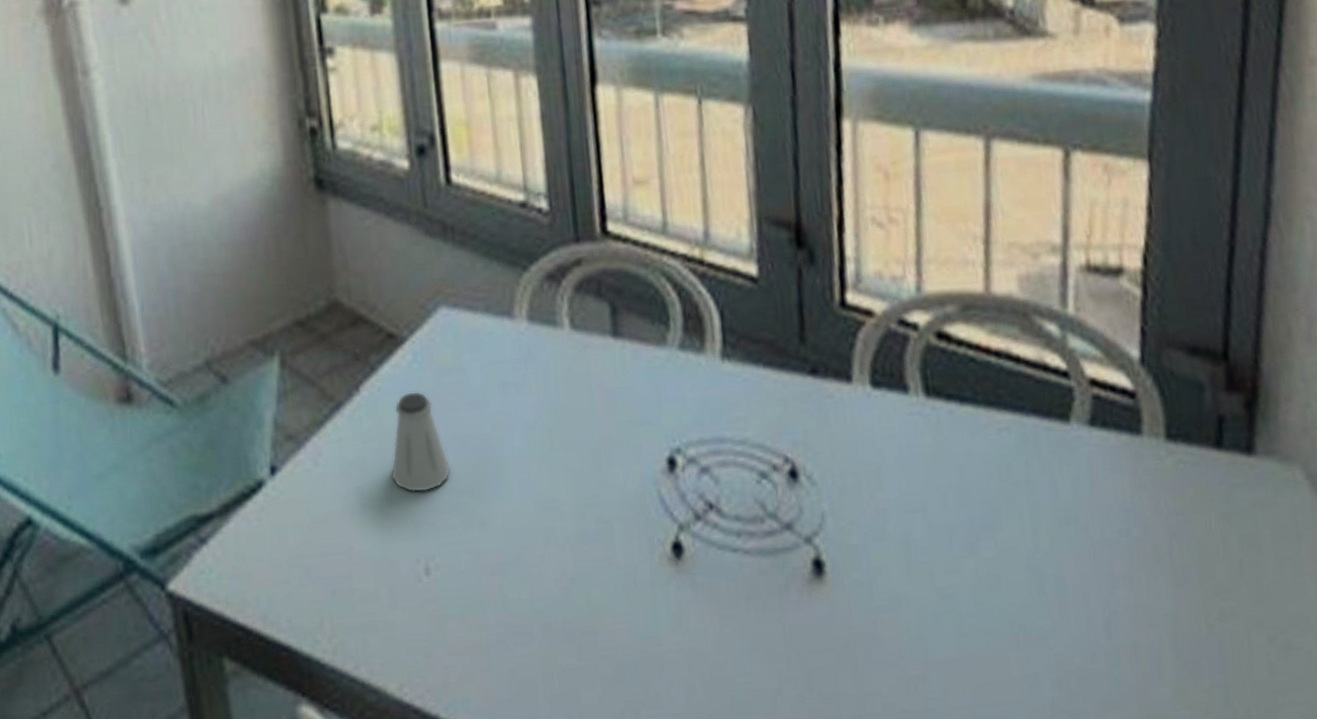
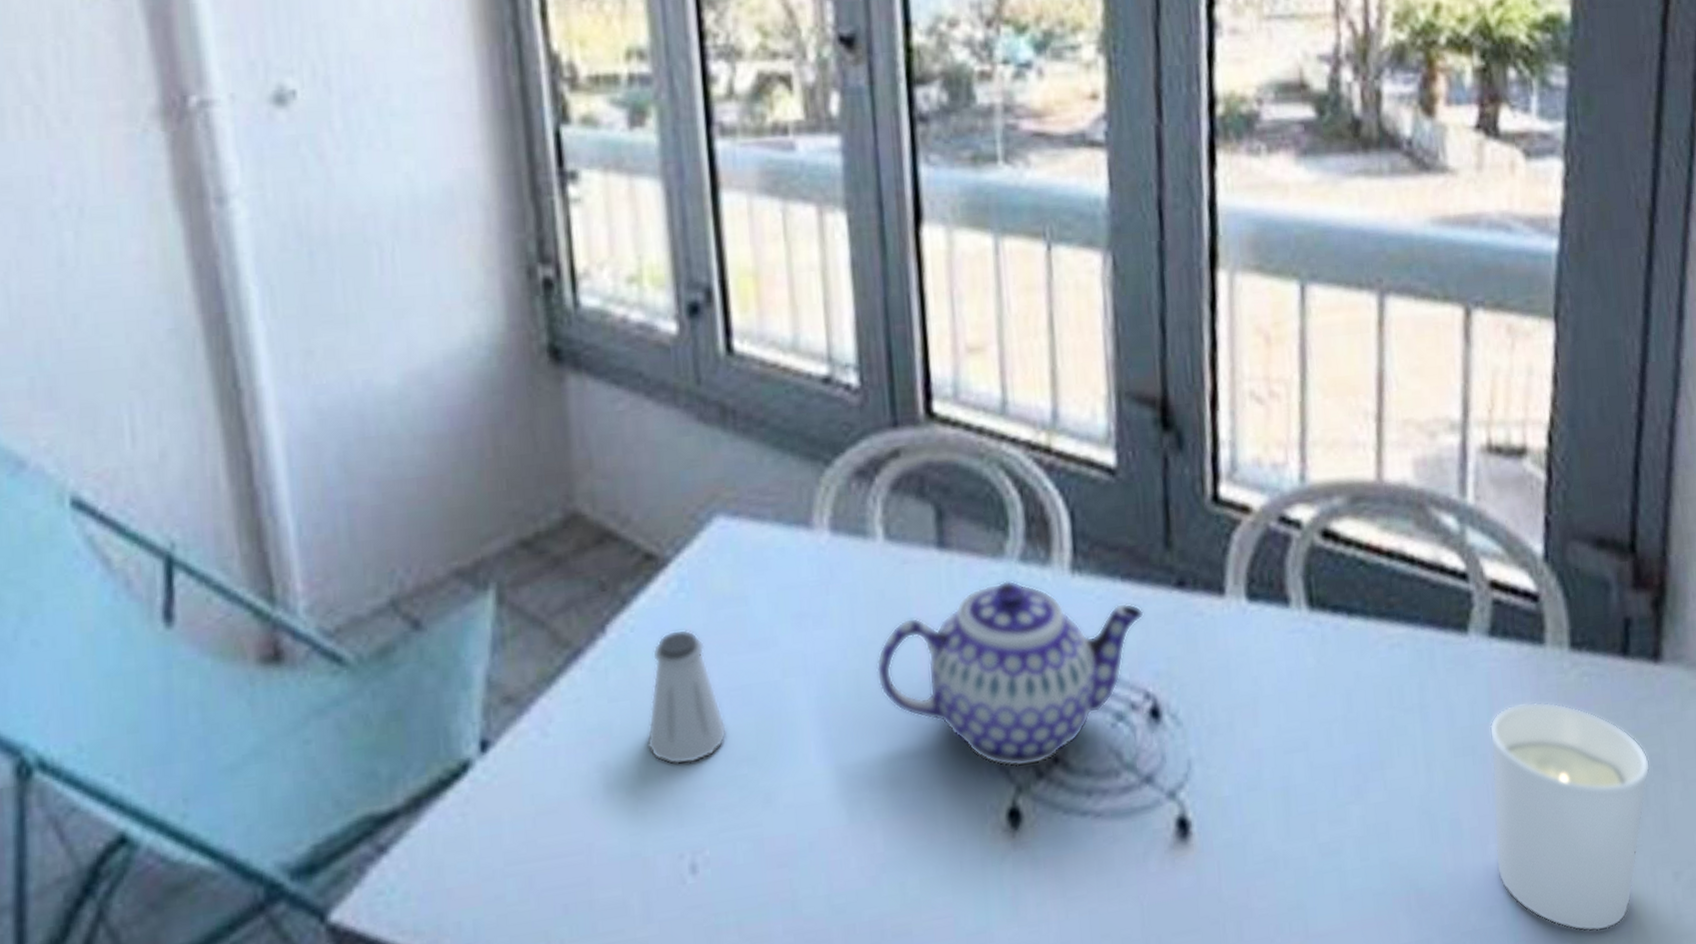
teapot: none [565,363,783,511] -> present [876,580,1144,767]
candle holder: none [1090,482,1245,681] -> present [1489,701,1651,932]

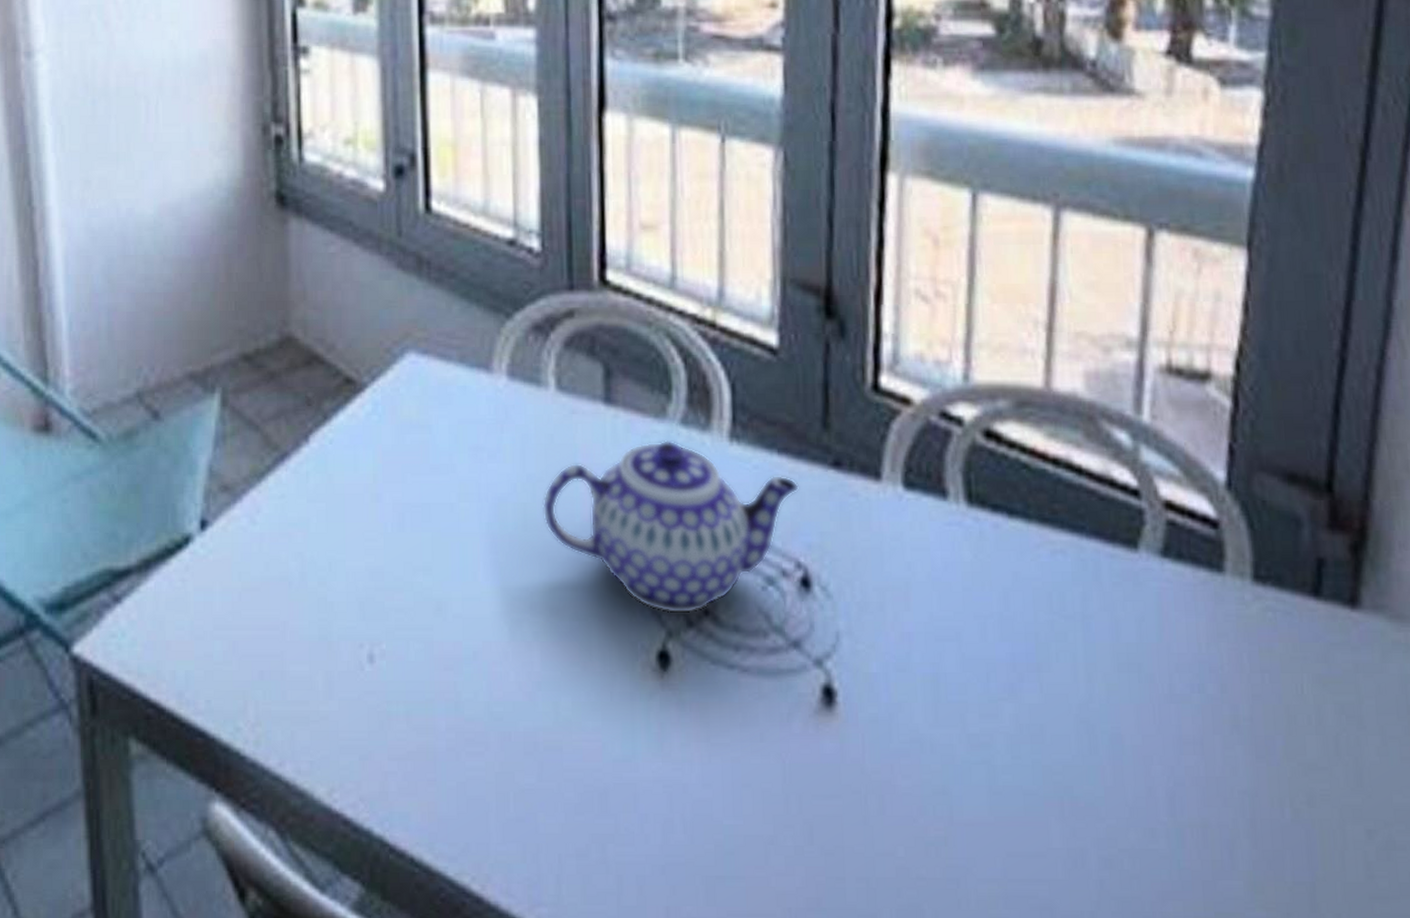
saltshaker: present [646,629,728,765] -> none [337,447,407,565]
candle holder: present [1489,701,1651,932] -> none [1158,628,1343,876]

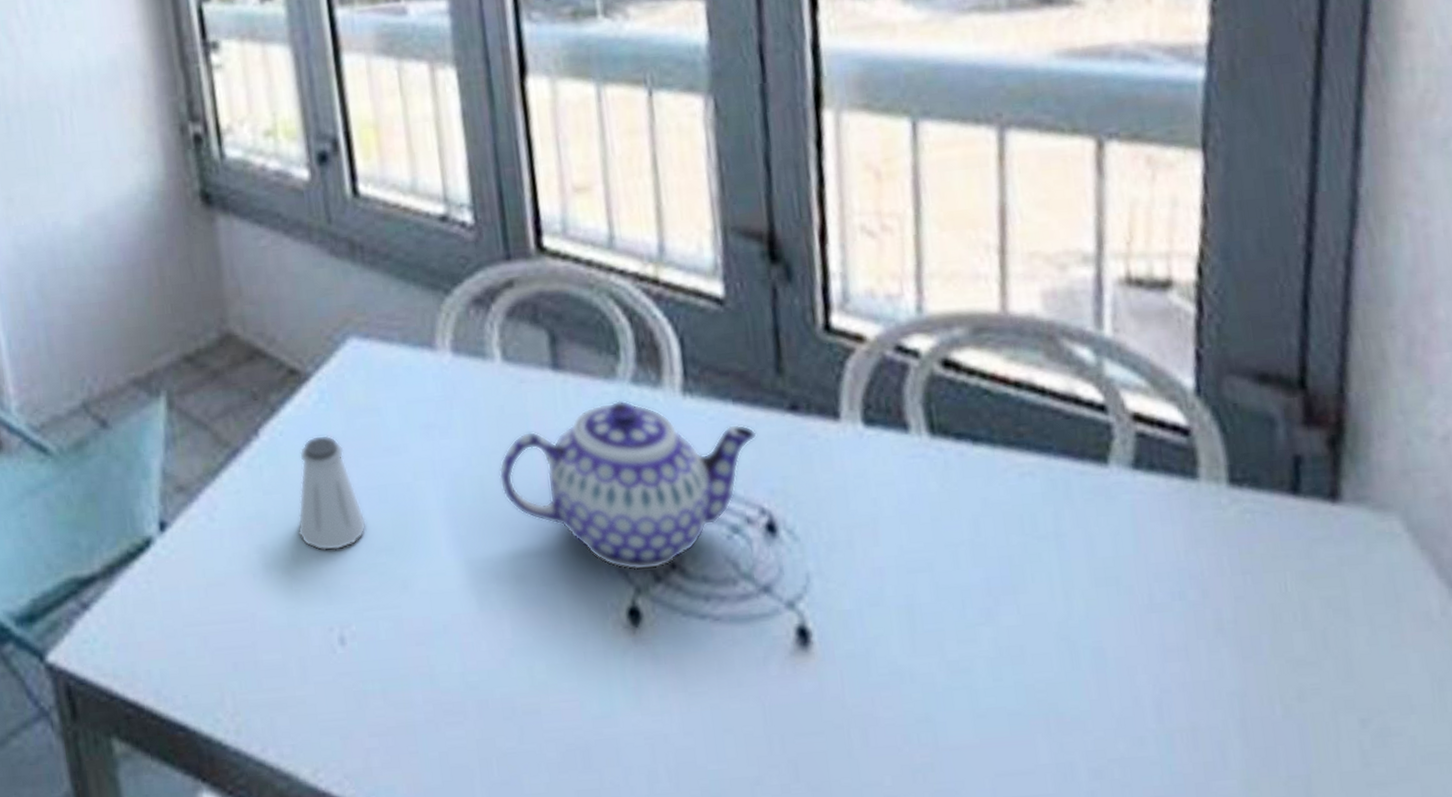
saltshaker: none [337,447,407,565] -> present [297,435,367,551]

